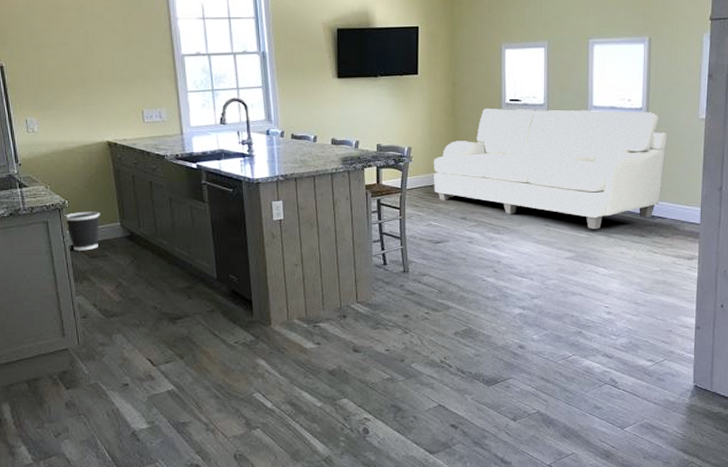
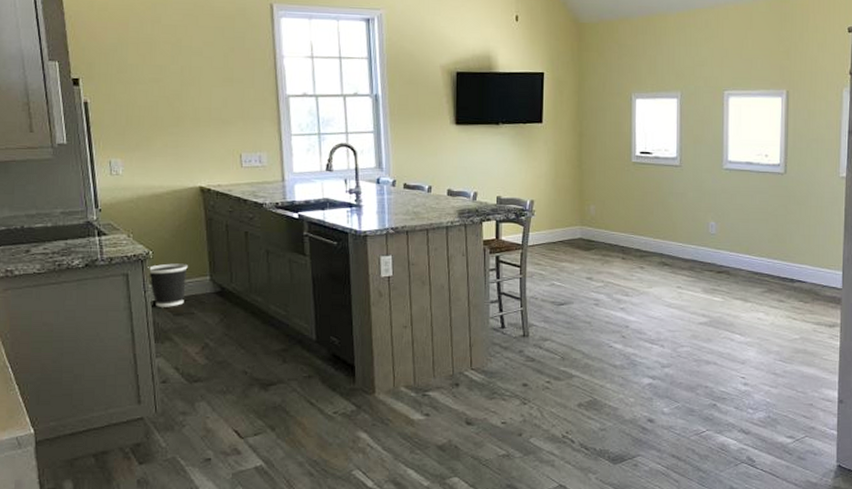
sofa: present [434,109,667,229] -> none [558,161,806,292]

